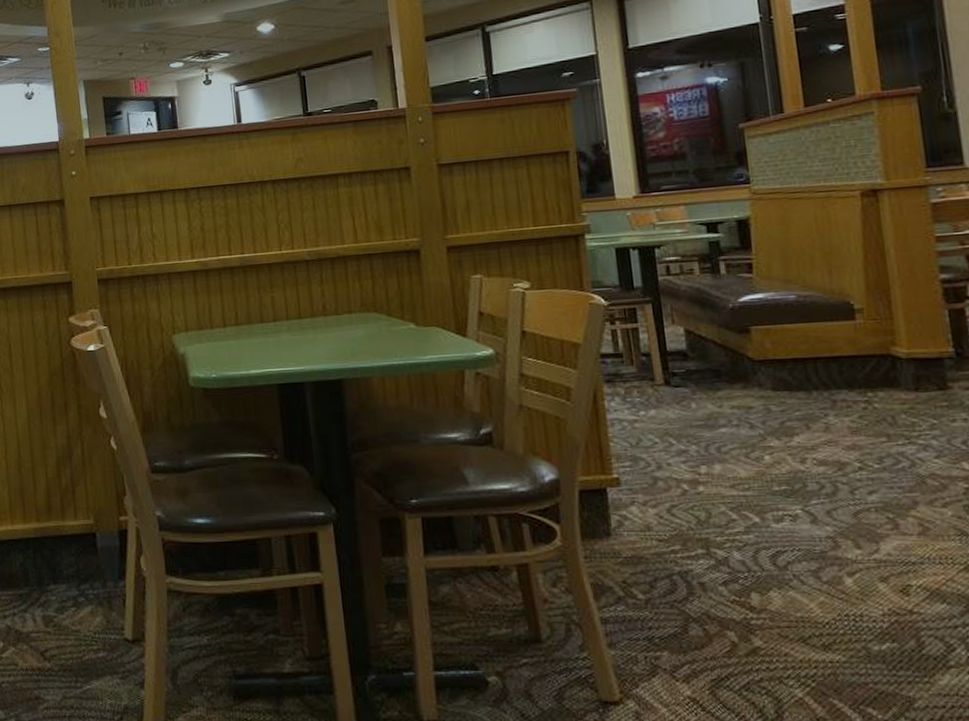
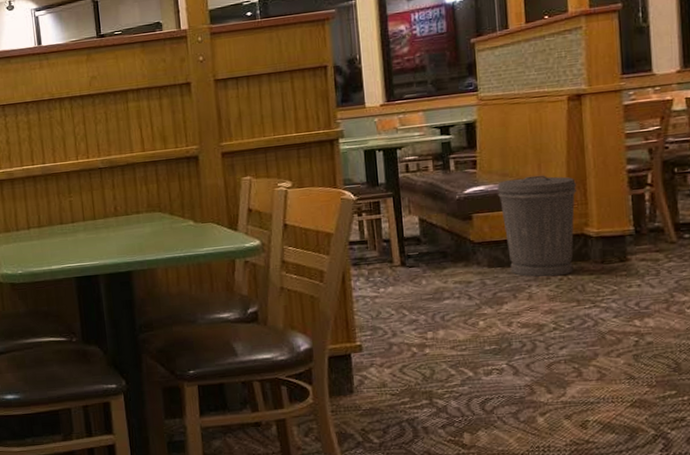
trash can: none [778,282,880,405] -> present [496,175,576,277]

